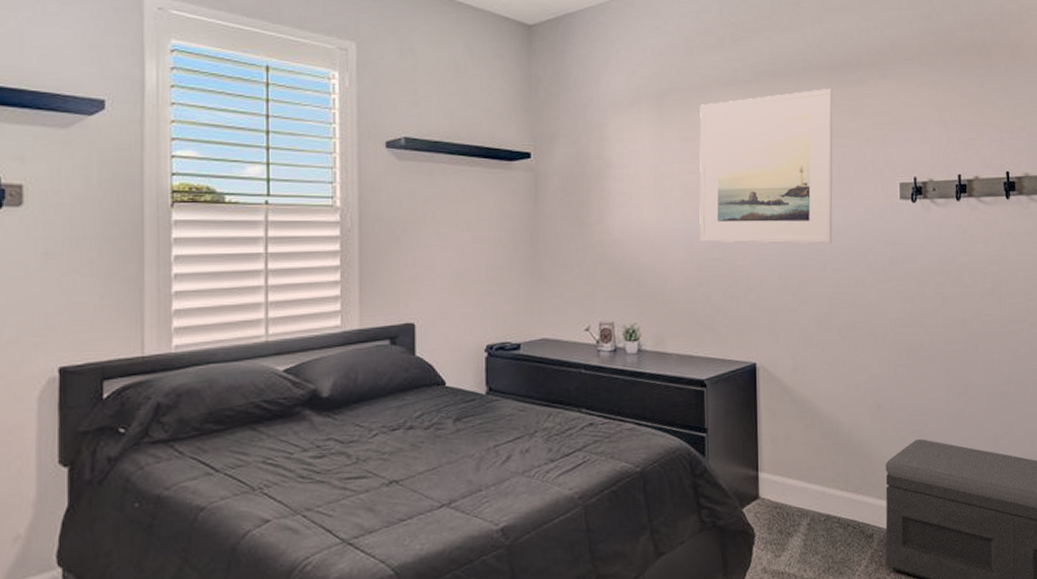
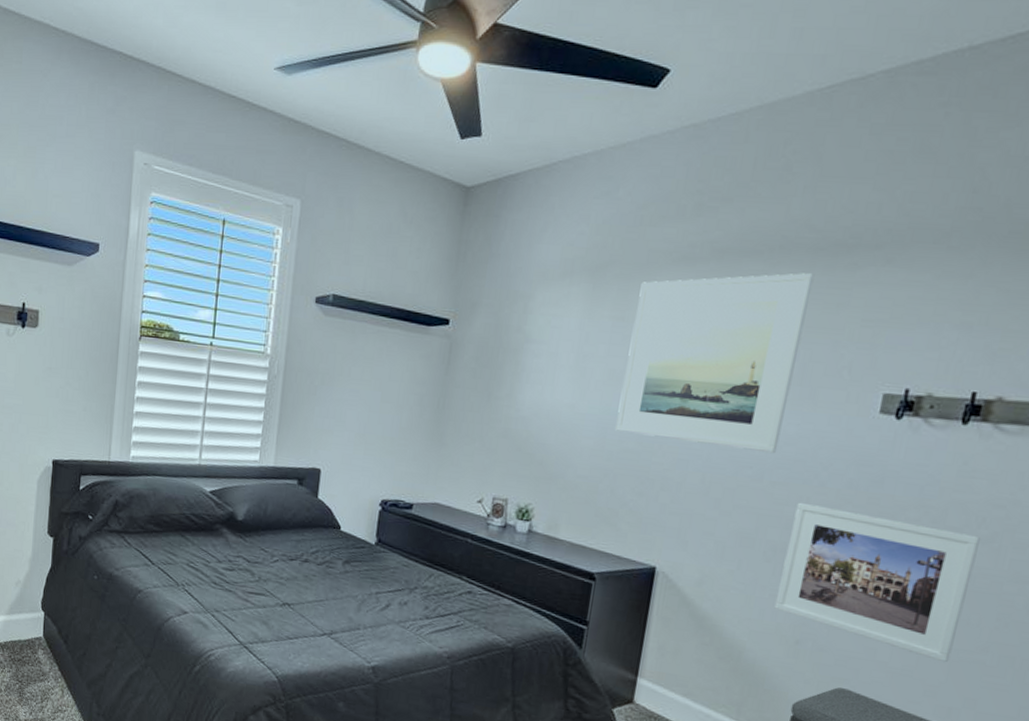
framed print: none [855,283,988,399] -> present [774,502,980,663]

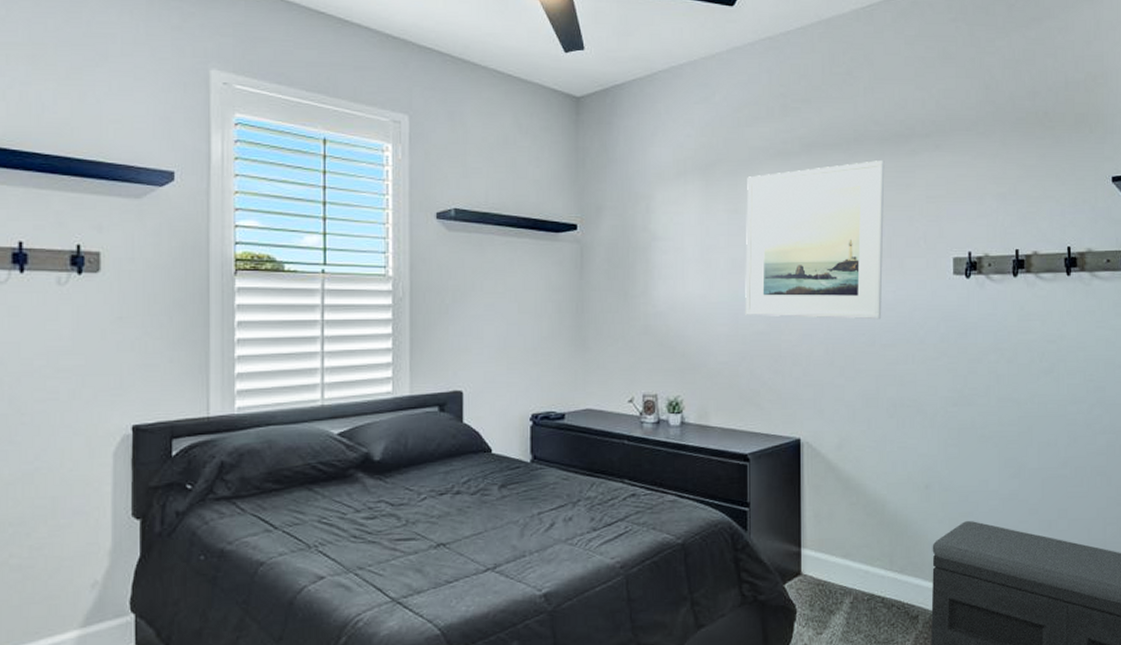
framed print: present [774,502,980,663] -> none [903,359,1044,482]

